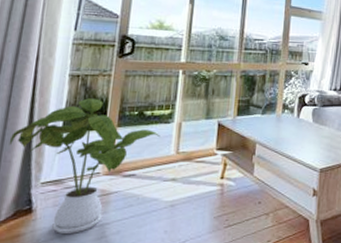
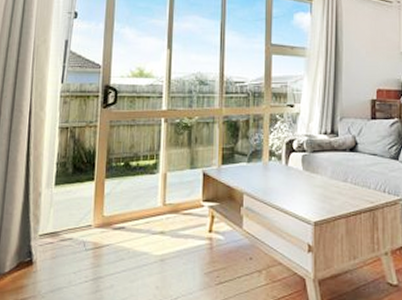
house plant: present [8,98,160,234] -> none [9,150,146,286]

